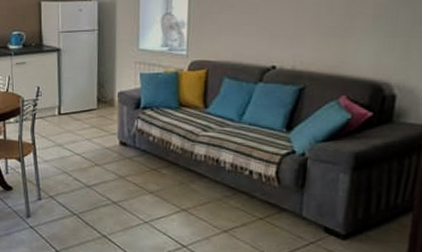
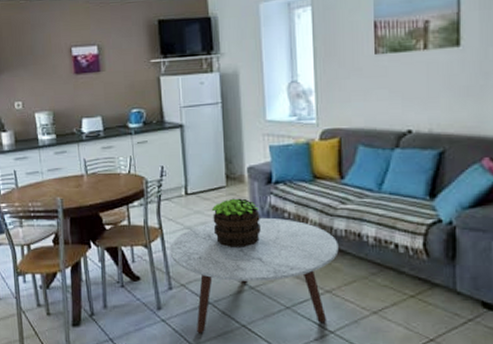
coffee table: none [41,139,198,241] -> present [170,217,339,333]
potted plant: none [81,120,127,166] -> present [211,198,261,247]

